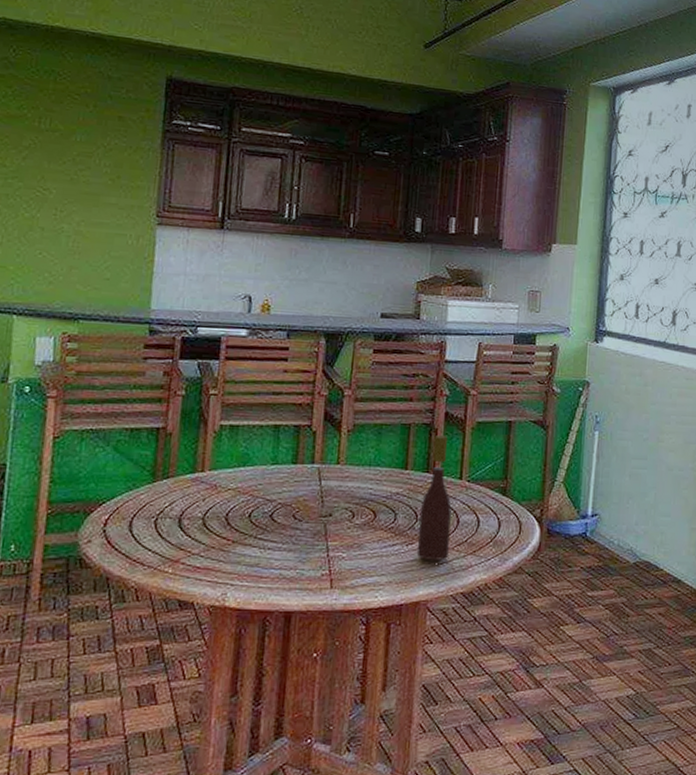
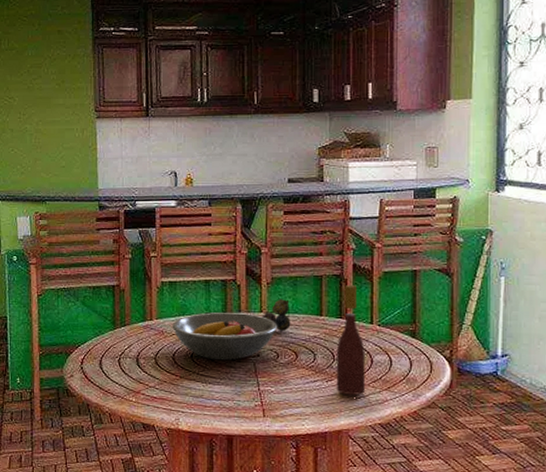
fruit bowl: none [228,463,356,521] -> present [172,312,278,361]
flower: none [339,448,372,488] -> present [263,298,291,332]

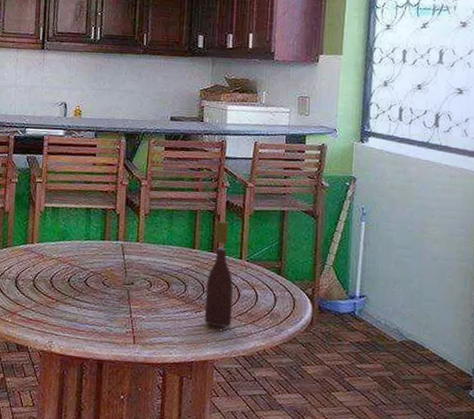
fruit bowl: present [172,312,278,361] -> none [52,239,153,287]
flower: present [263,298,291,332] -> none [139,229,165,262]

